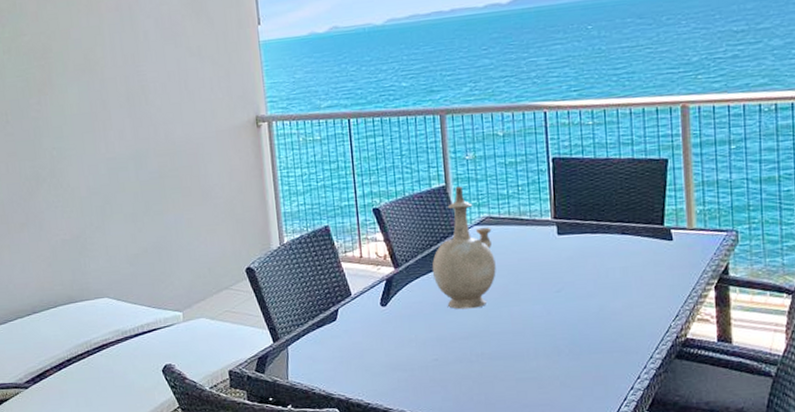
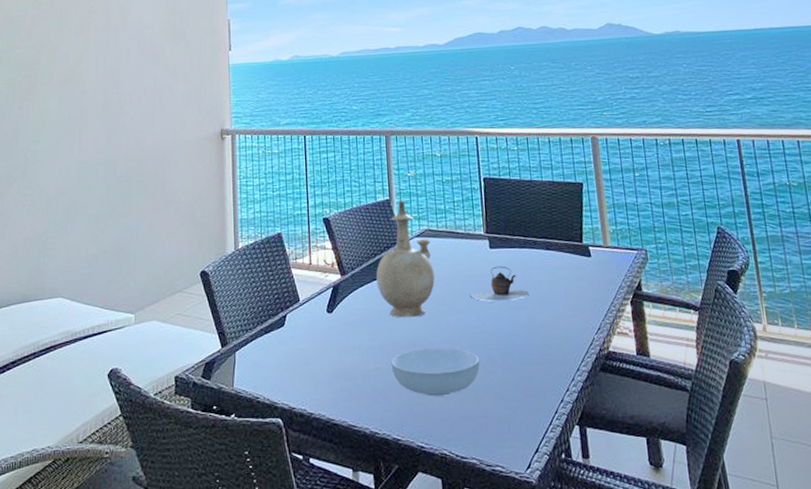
serving bowl: none [449,338,545,386] -> present [391,347,480,397]
teapot: none [534,253,600,290] -> present [470,266,529,301]

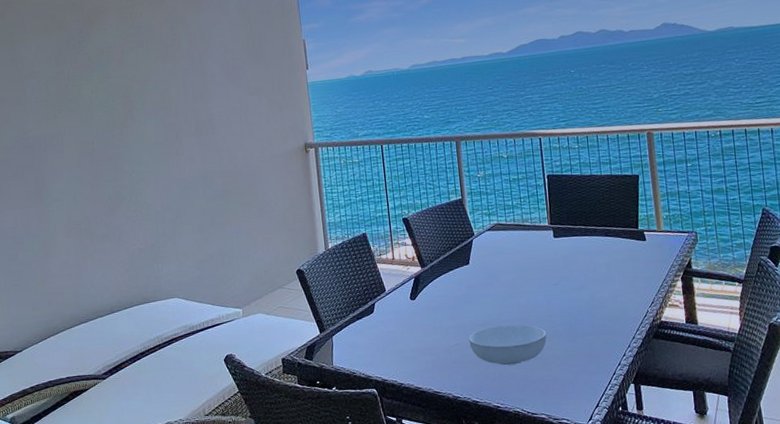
vase: present [376,200,435,318] -> none [452,199,505,301]
teapot: present [470,266,529,301] -> none [537,252,590,284]

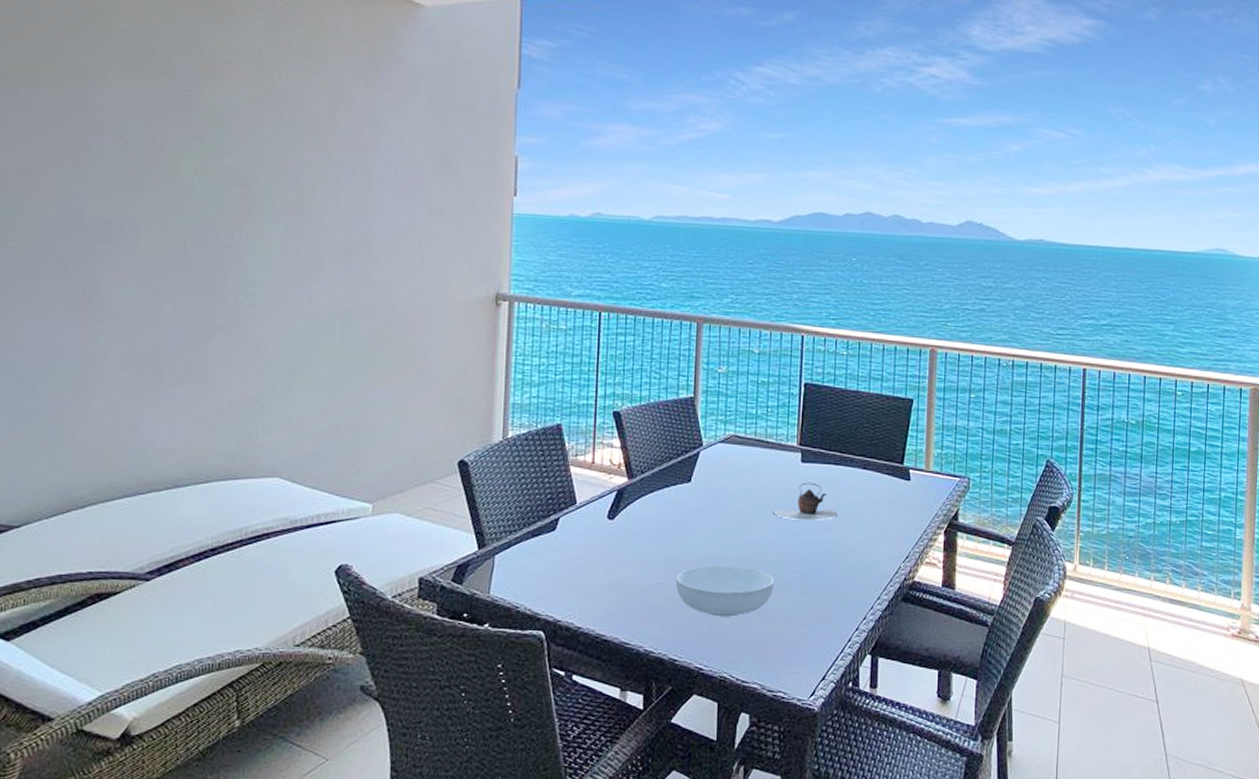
teapot: none [537,252,590,284] -> present [773,482,838,520]

